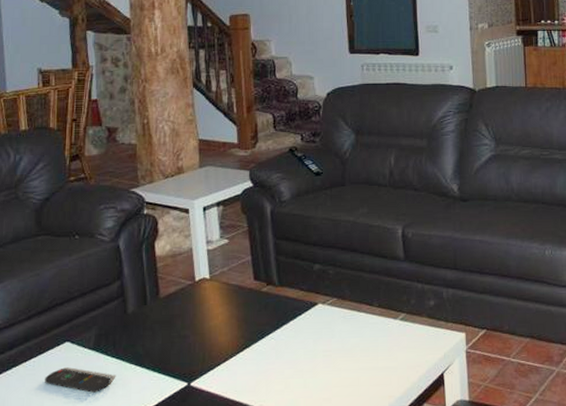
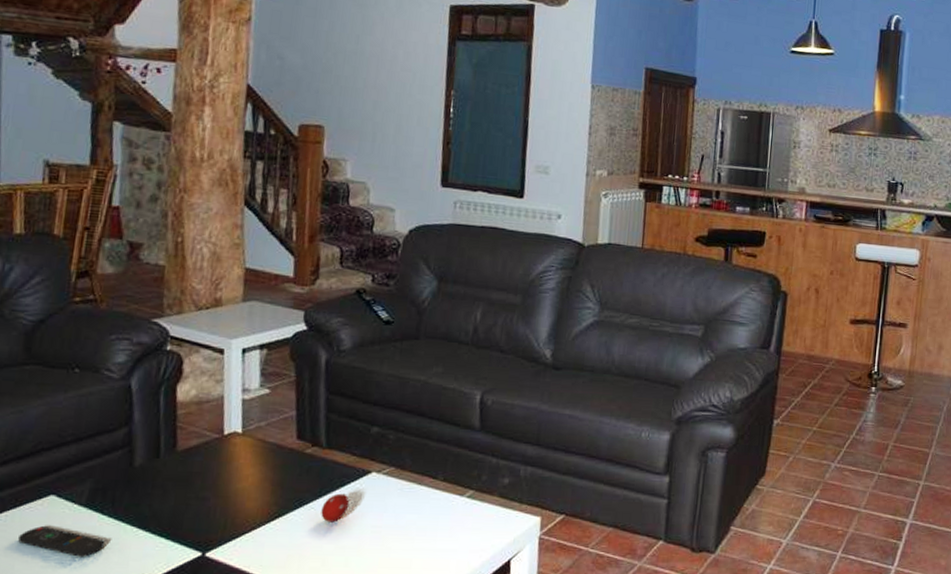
fruit: none [280,324,302,350] -> present [321,493,350,522]

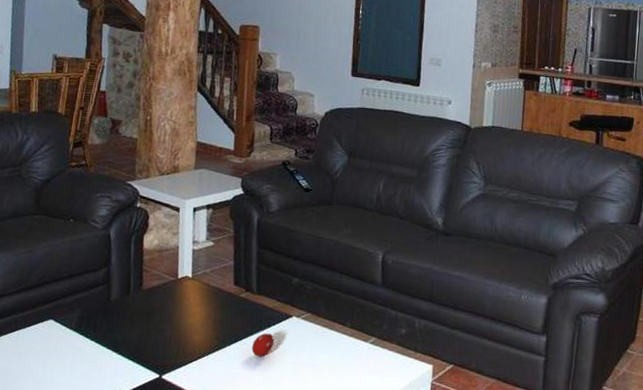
remote control: present [18,526,106,557] -> none [26,344,88,372]

